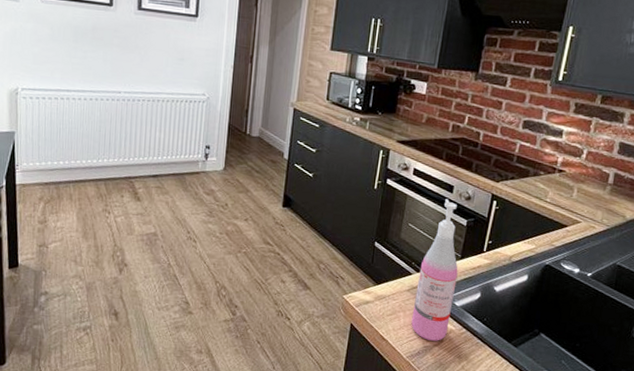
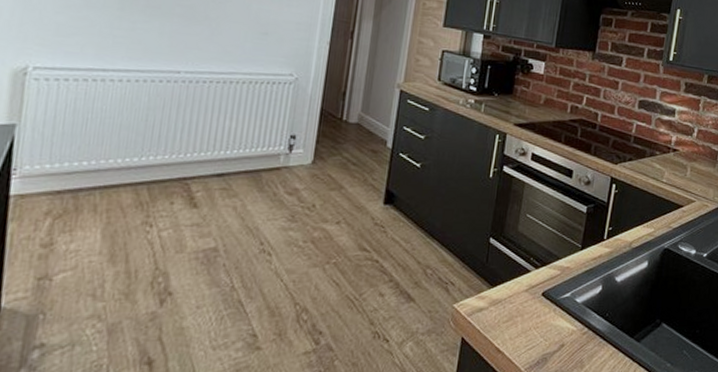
soap dispenser: present [411,198,458,341] -> none [529,184,579,346]

